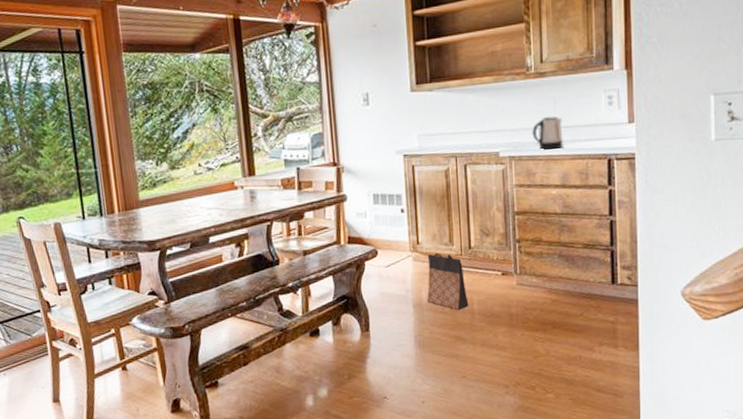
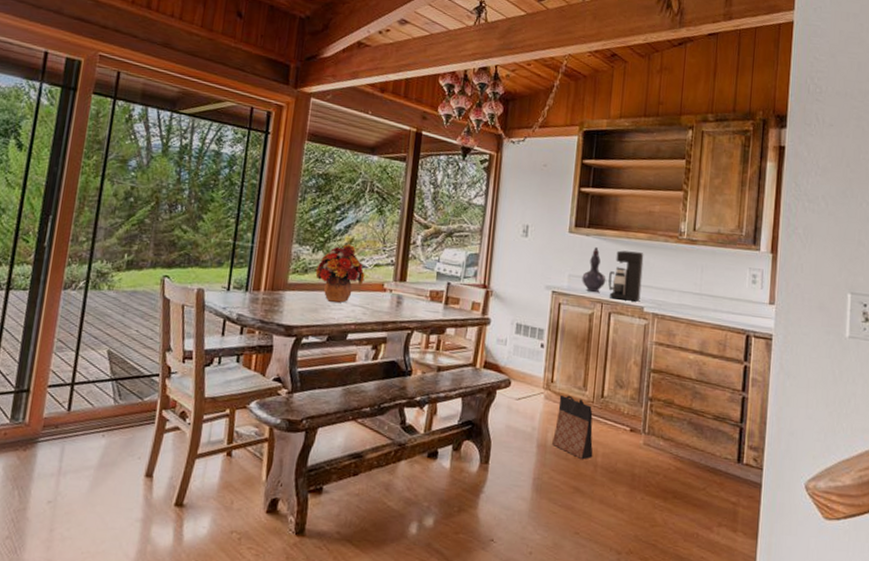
flower arrangement: none [164,149,214,210] -> present [315,243,365,303]
decorative vase: none [432,101,457,148] -> present [582,247,606,292]
coffee maker: none [459,97,495,150] -> present [608,250,644,302]
kettle: present [532,116,563,150] -> none [677,282,707,315]

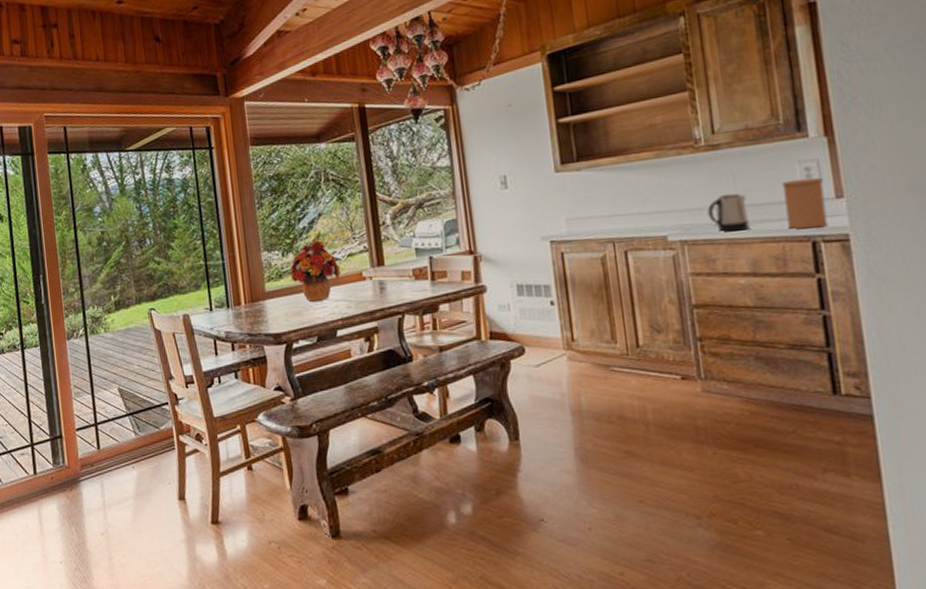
bag: present [552,395,593,459] -> none [585,351,641,419]
decorative vase: present [582,247,606,292] -> none [582,181,613,232]
coffee maker: present [608,250,644,302] -> none [615,174,661,235]
kettle: none [677,282,707,315] -> present [707,193,750,232]
canister: none [732,282,764,325] -> present [783,177,828,230]

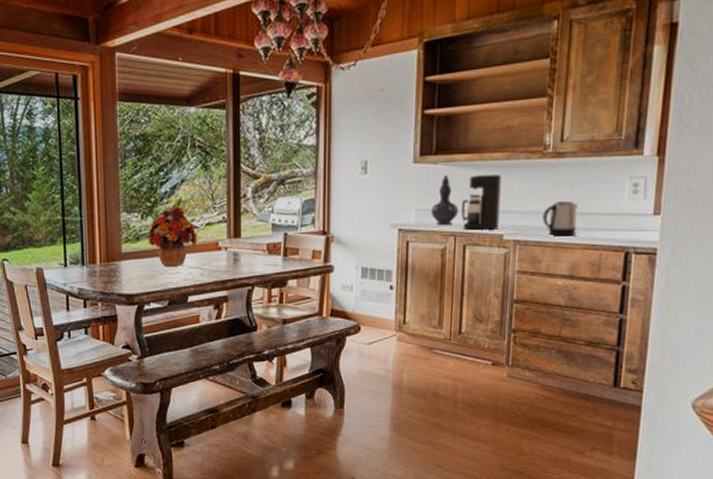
decorative vase: none [582,181,613,232] -> present [431,176,459,224]
coffee maker: none [615,174,661,235] -> present [461,175,502,230]
canister: present [783,177,828,230] -> none [608,193,647,240]

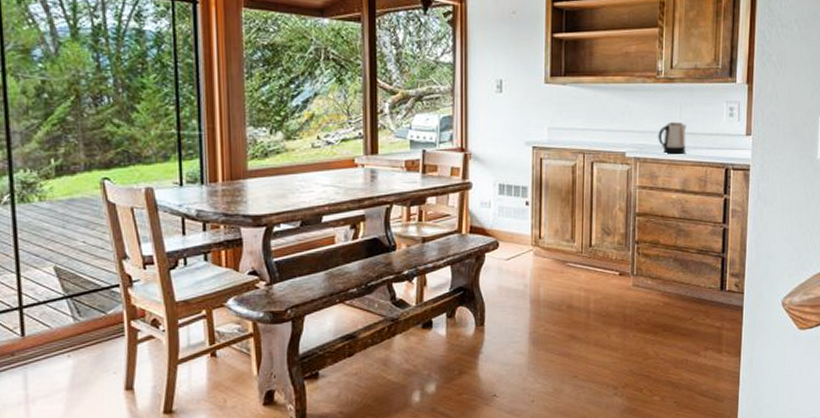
flower arrangement: present [148,205,198,266] -> none [277,119,332,184]
decorative vase: present [431,176,459,224] -> none [562,96,586,142]
coffee maker: present [461,175,502,230] -> none [589,96,623,148]

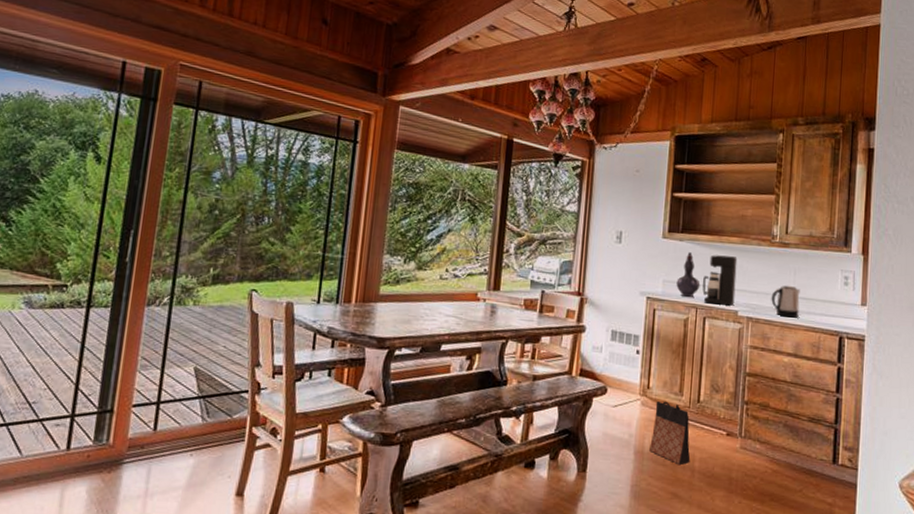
bag: none [545,249,585,308] -> present [649,401,691,465]
decorative vase: none [562,96,586,142] -> present [676,252,701,297]
coffee maker: none [589,96,623,148] -> present [702,255,738,306]

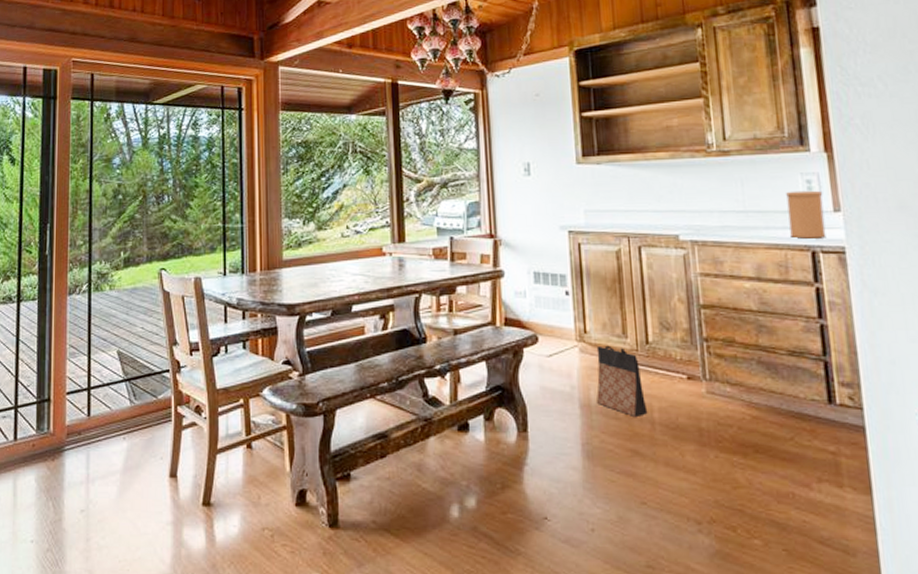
decorative vase: present [676,252,701,297] -> none [600,176,629,225]
coffee maker: present [702,255,738,306] -> none [631,174,673,231]
kettle: present [771,285,800,318] -> none [717,198,755,236]
canister: none [826,284,856,327] -> present [786,190,826,239]

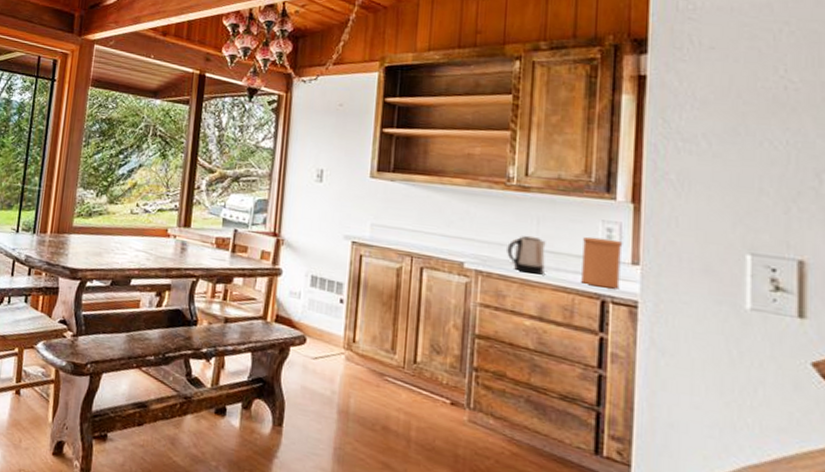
bag: present [596,345,648,416] -> none [355,357,405,432]
kettle: none [717,198,755,236] -> present [507,235,546,275]

